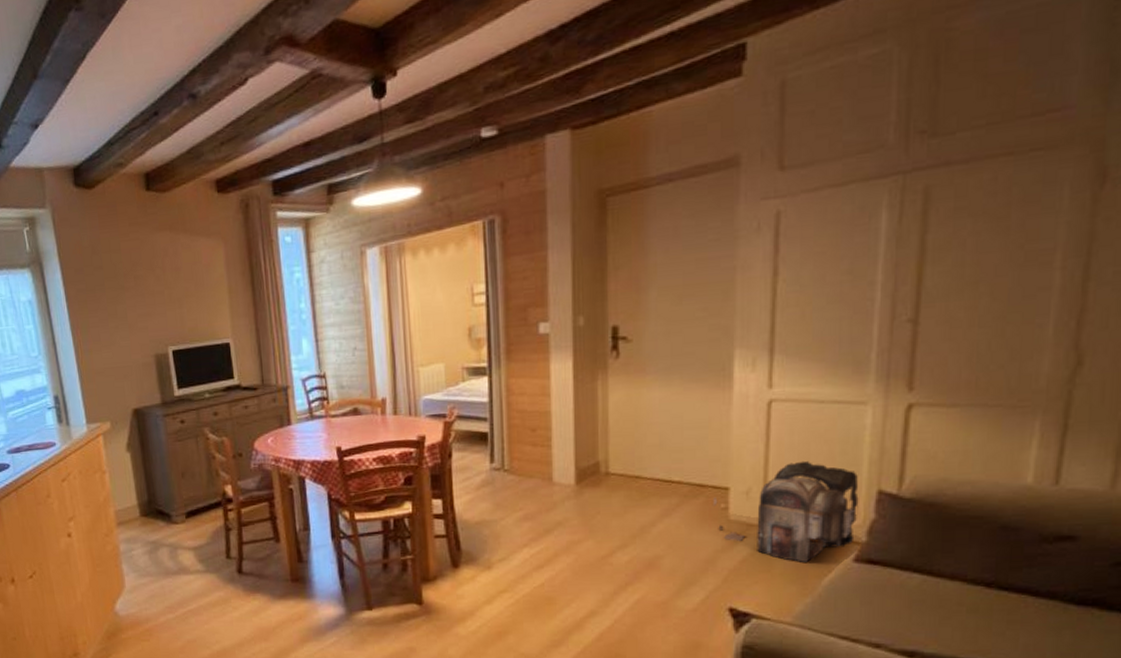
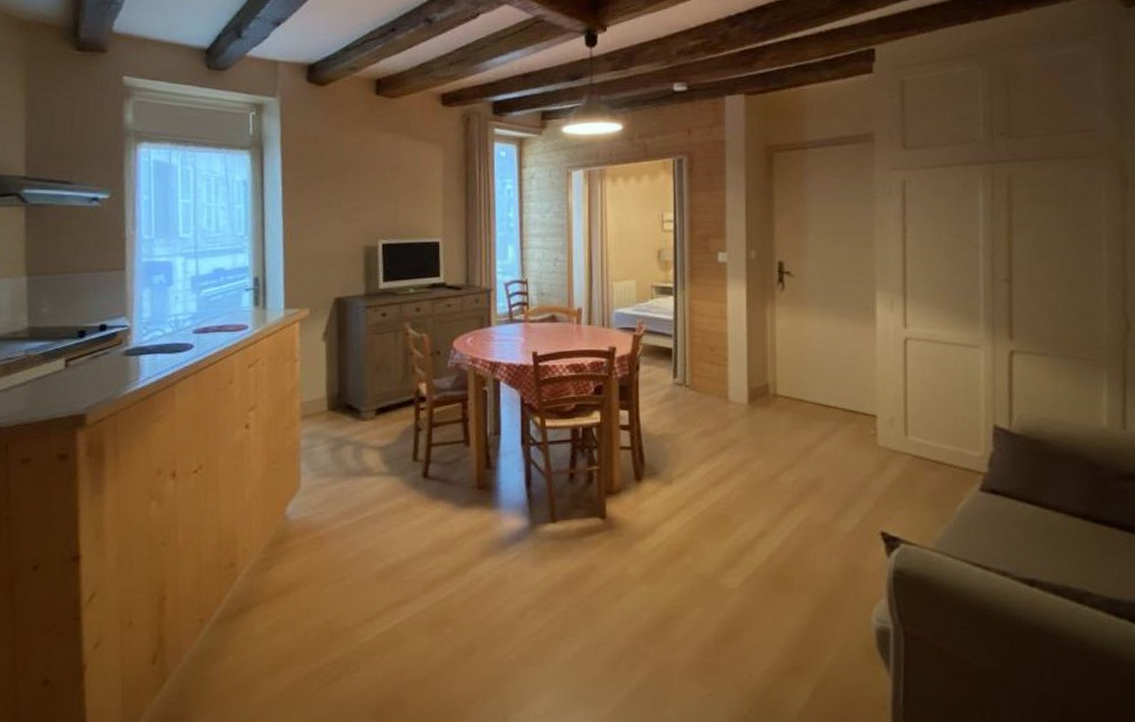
architectural model: present [713,460,859,562] -> none [864,394,980,489]

